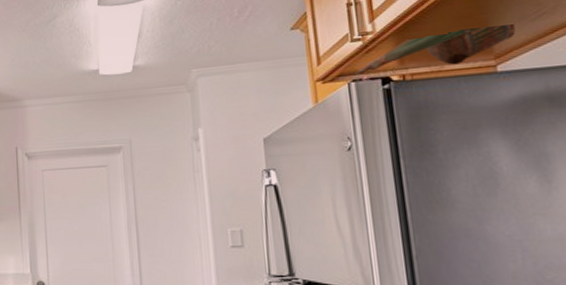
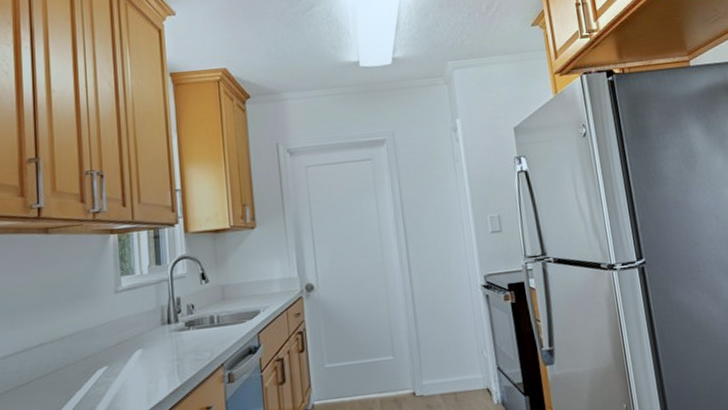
decorative basket: present [357,24,516,75] -> none [587,26,701,68]

